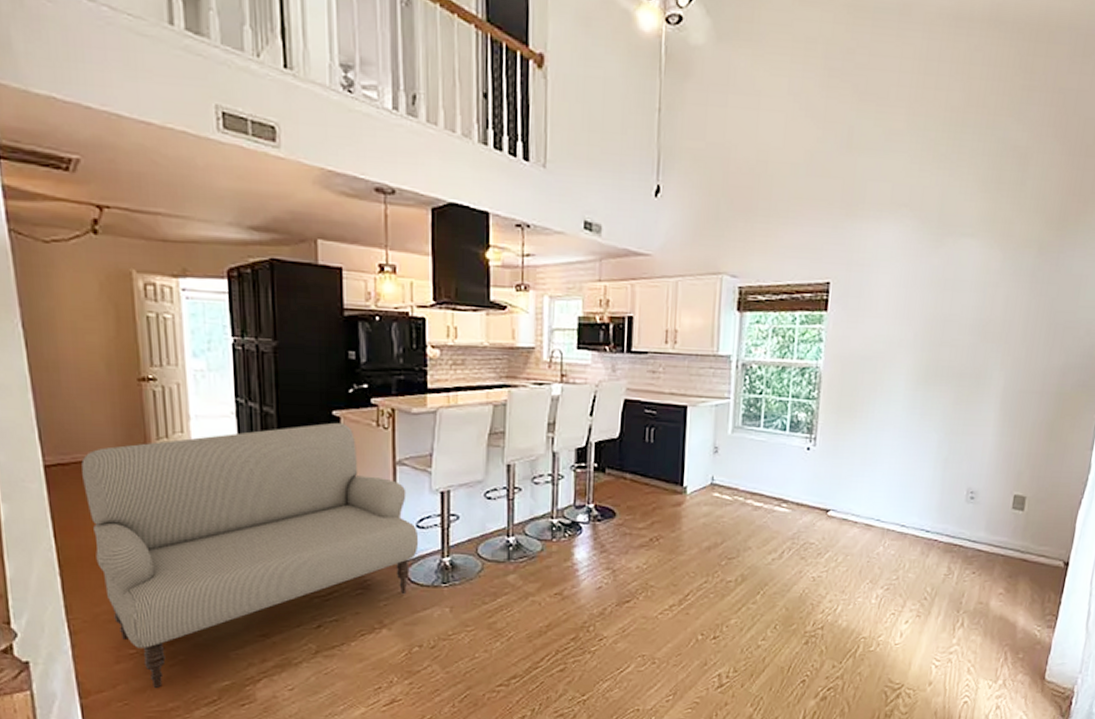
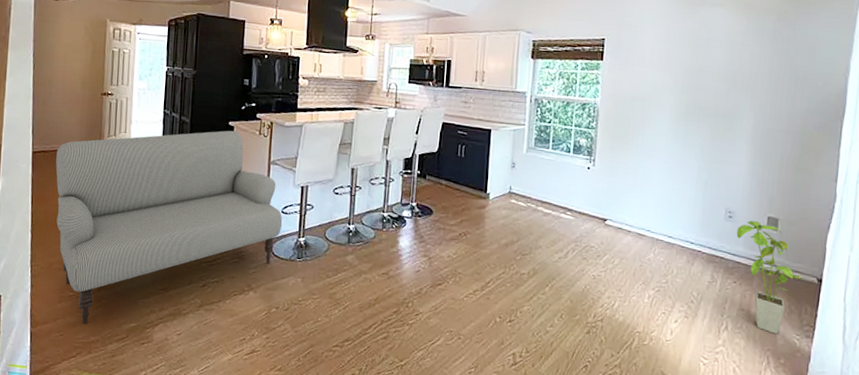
house plant: none [978,501,1050,627] -> present [736,221,804,334]

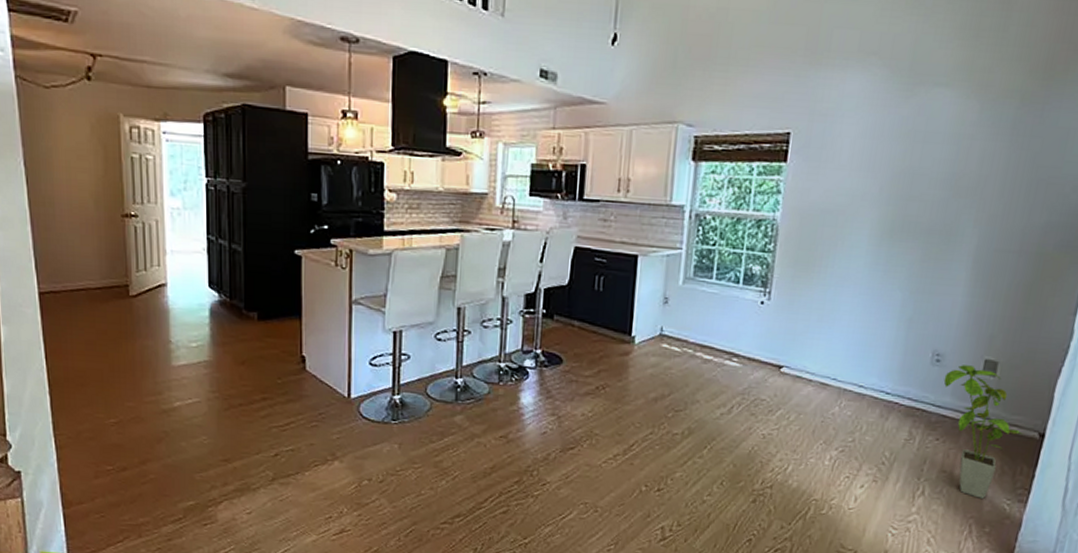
sofa: present [56,130,283,325] -> none [71,261,372,504]

